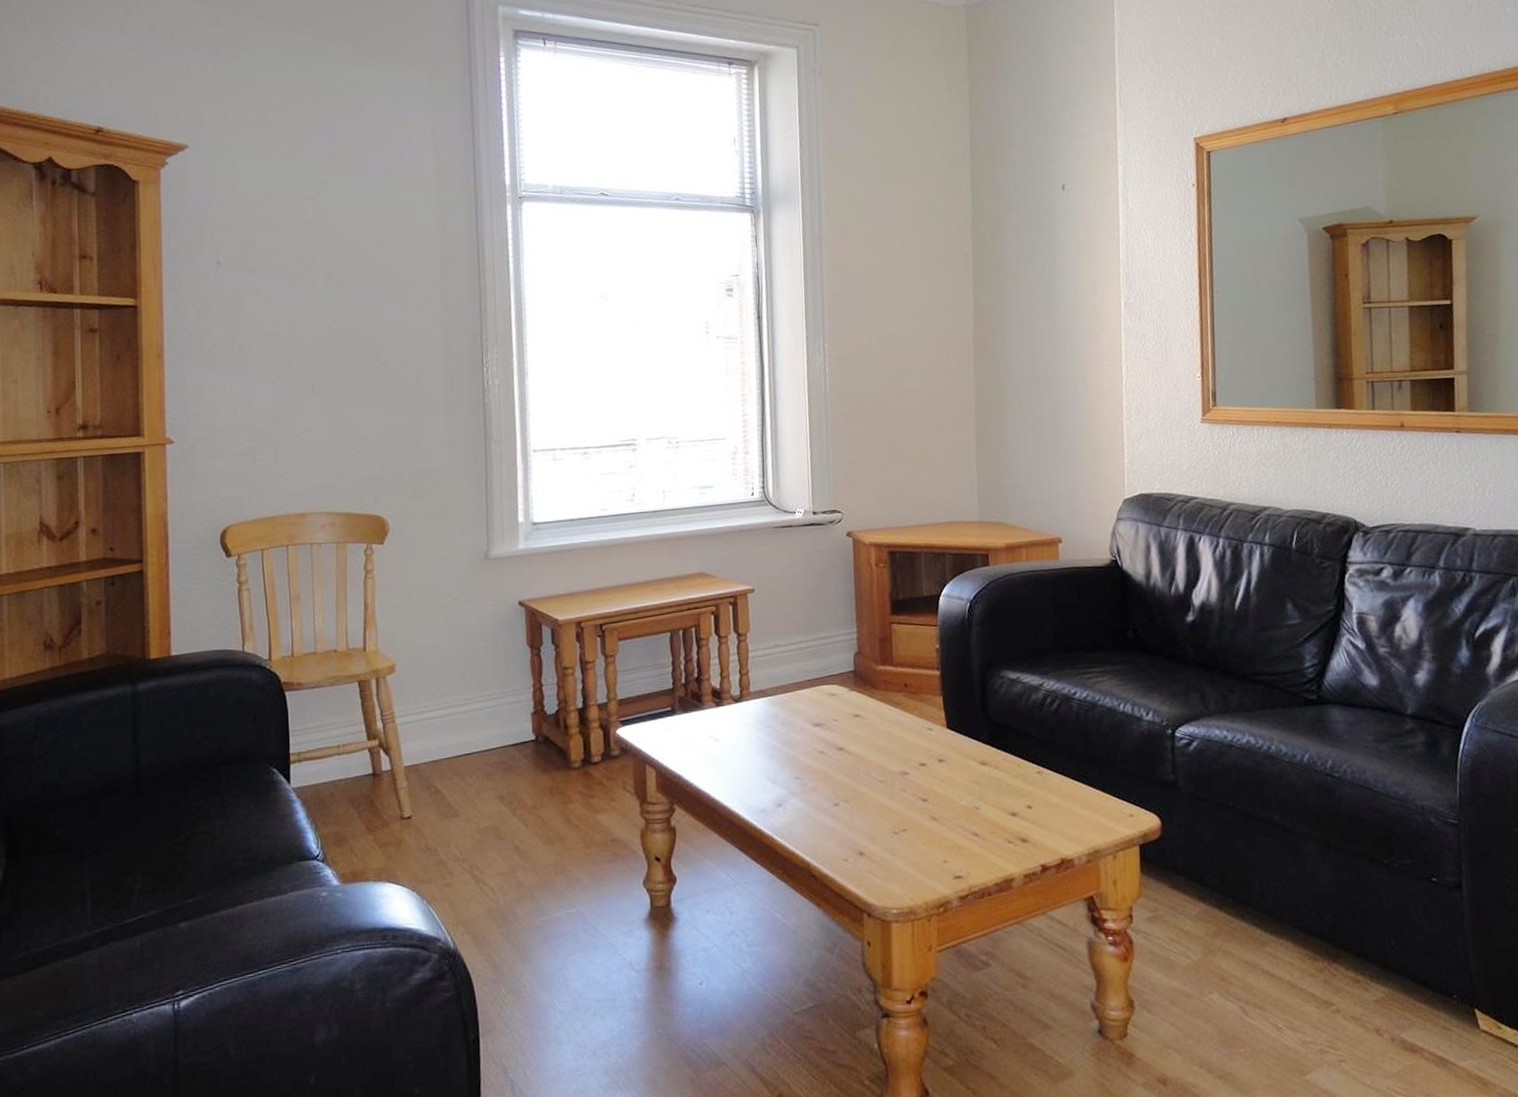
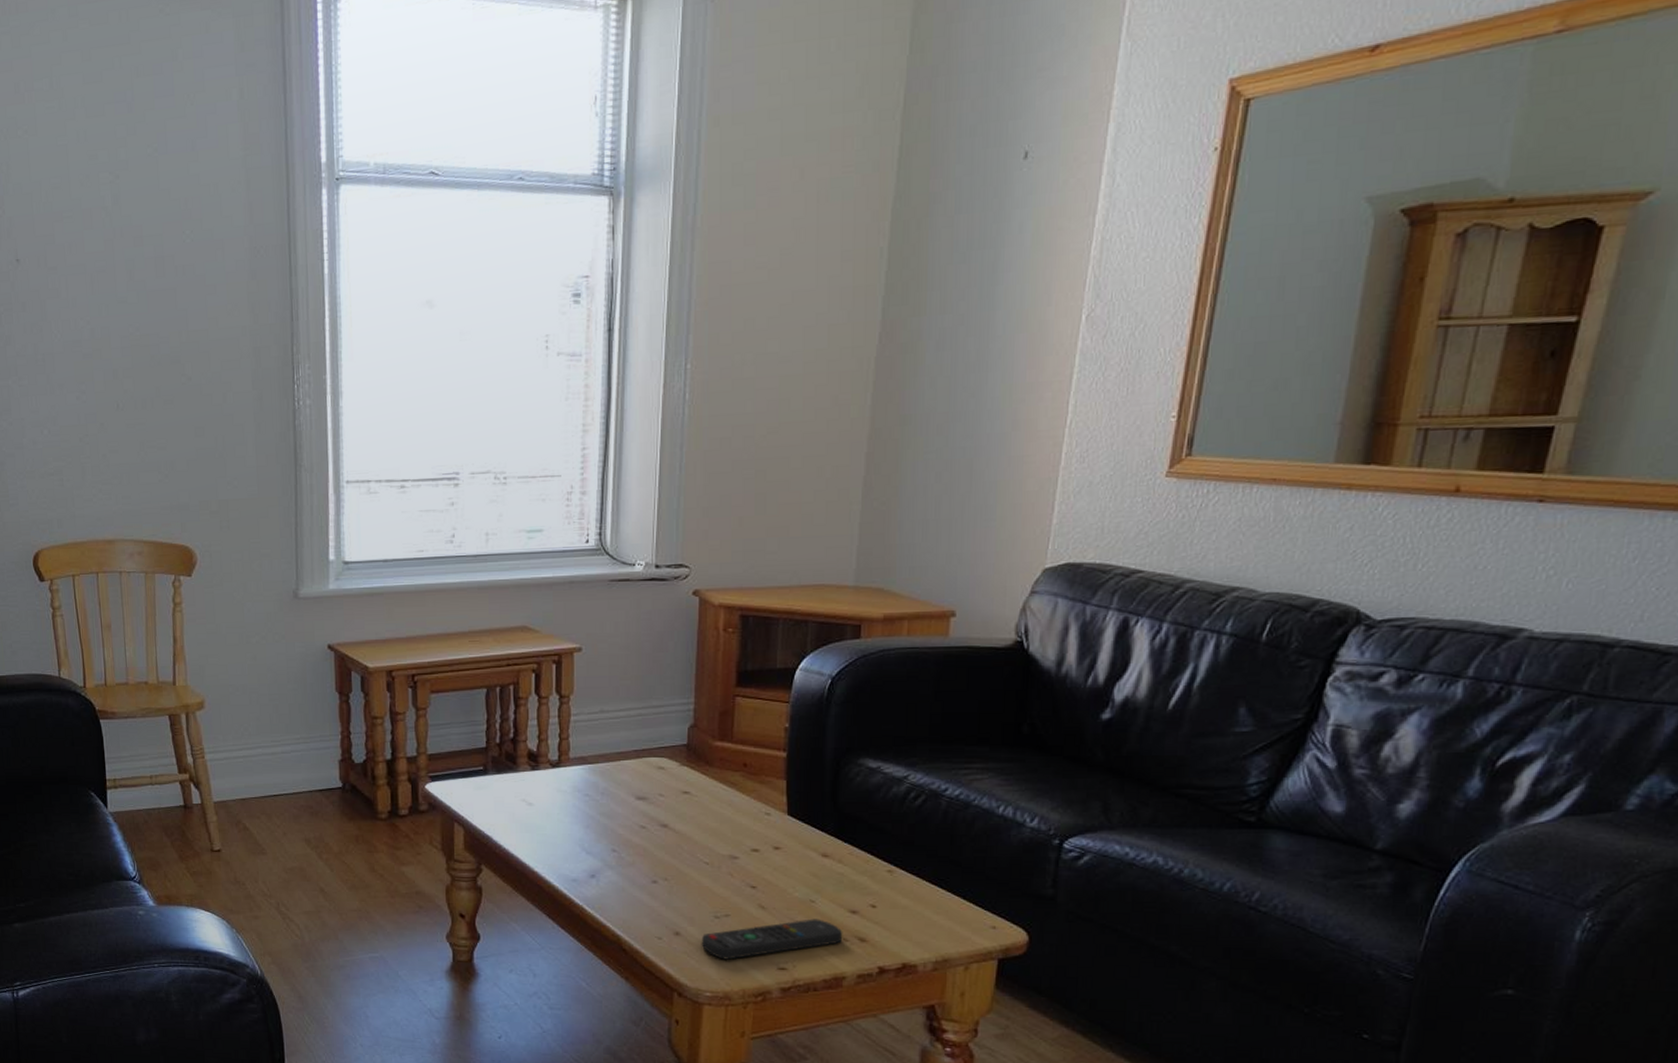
remote control: none [883,824,1007,875] -> present [701,919,843,960]

